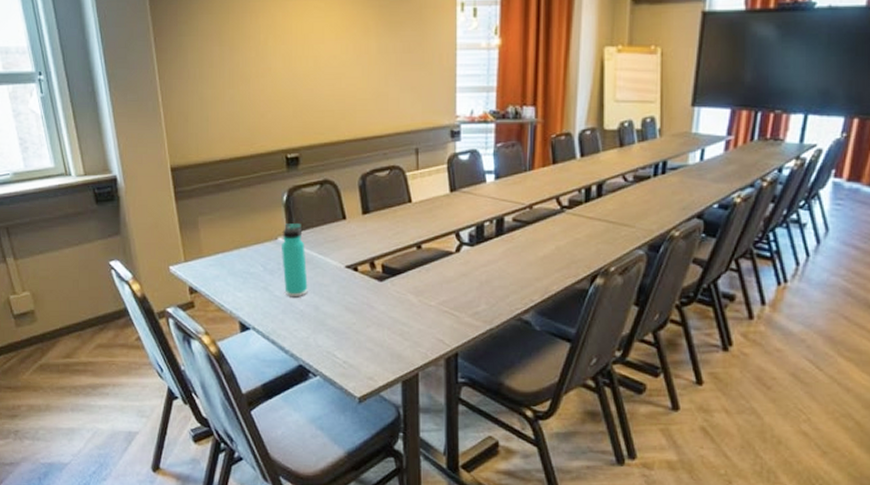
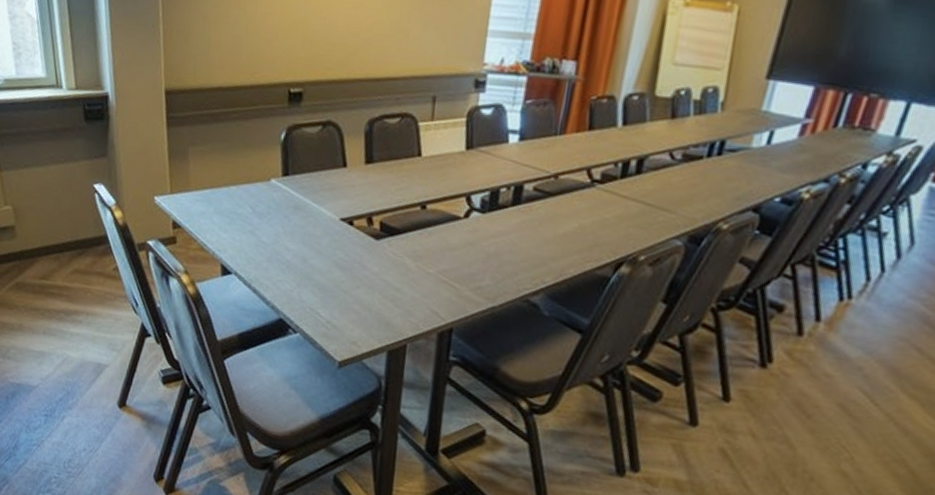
thermos bottle: present [282,222,308,297] -> none [272,164,299,246]

